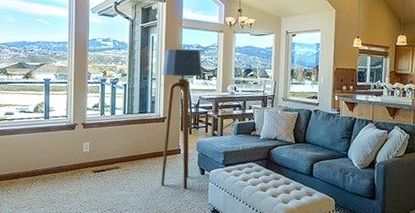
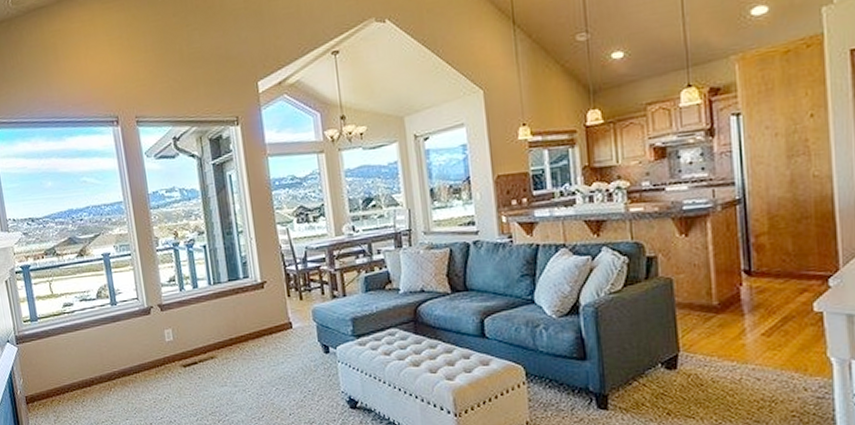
floor lamp: present [161,49,203,189] -> none [249,183,309,375]

